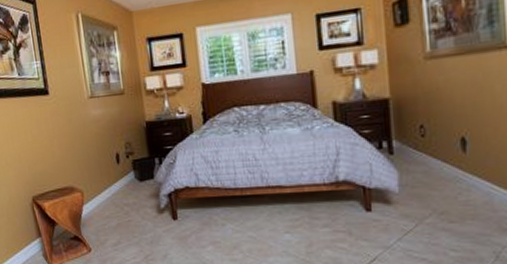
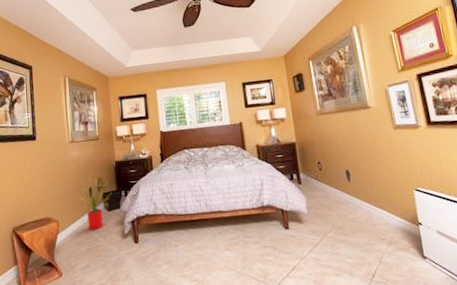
house plant: none [98,138,143,203] -> present [75,175,112,230]

